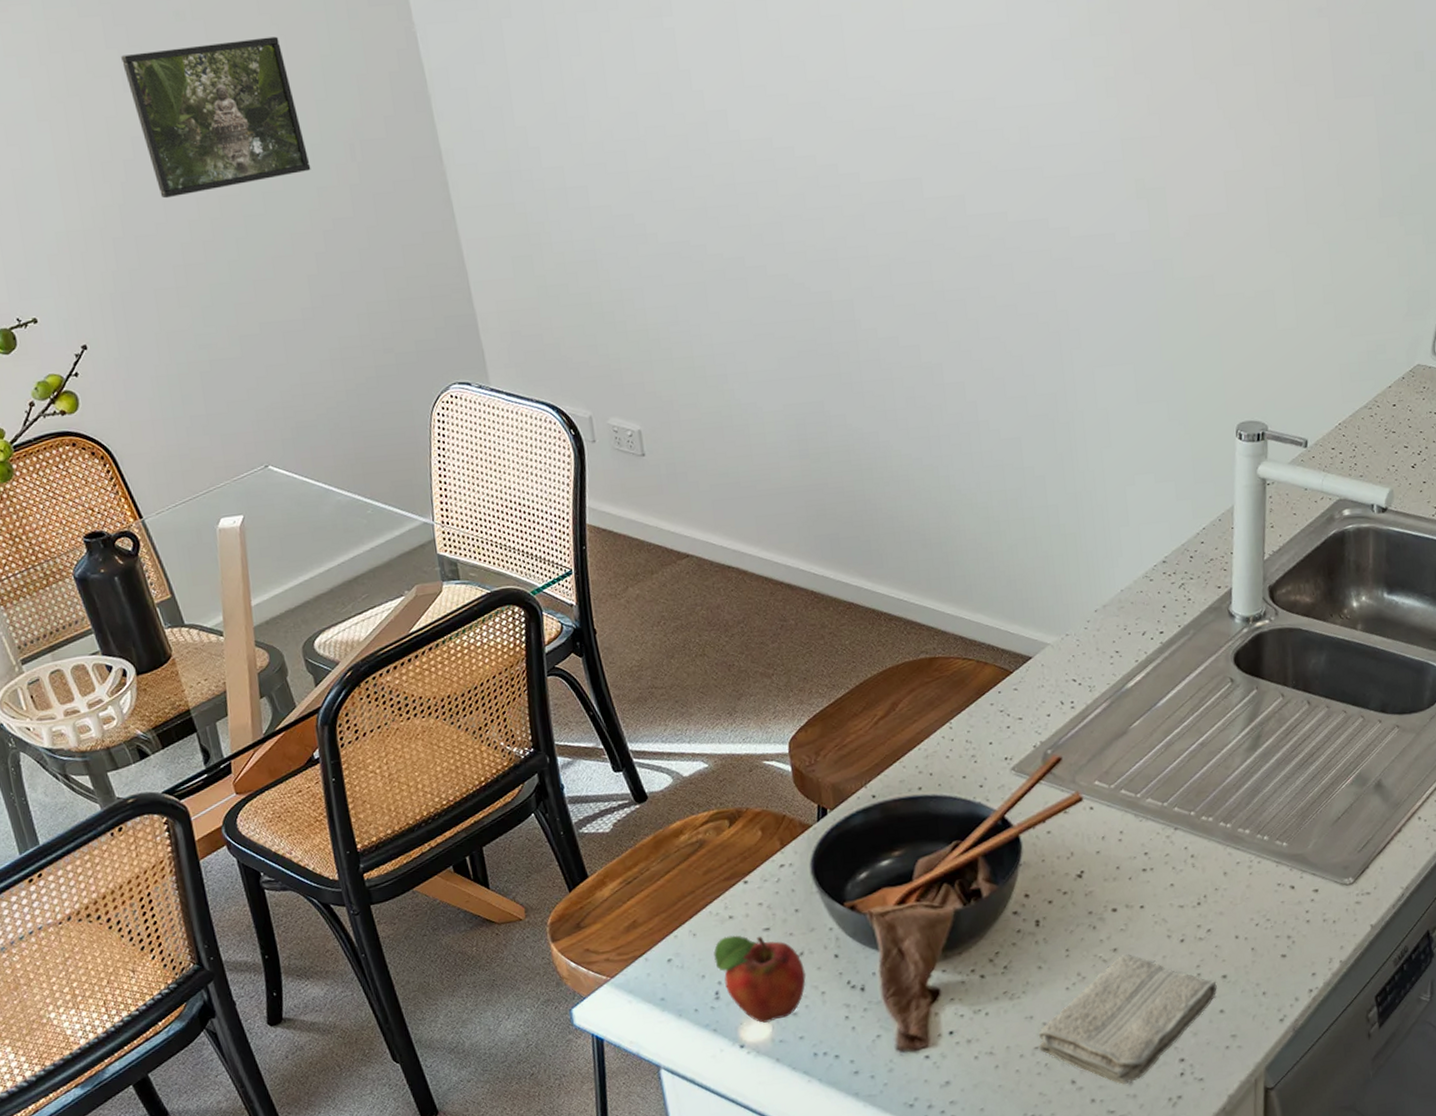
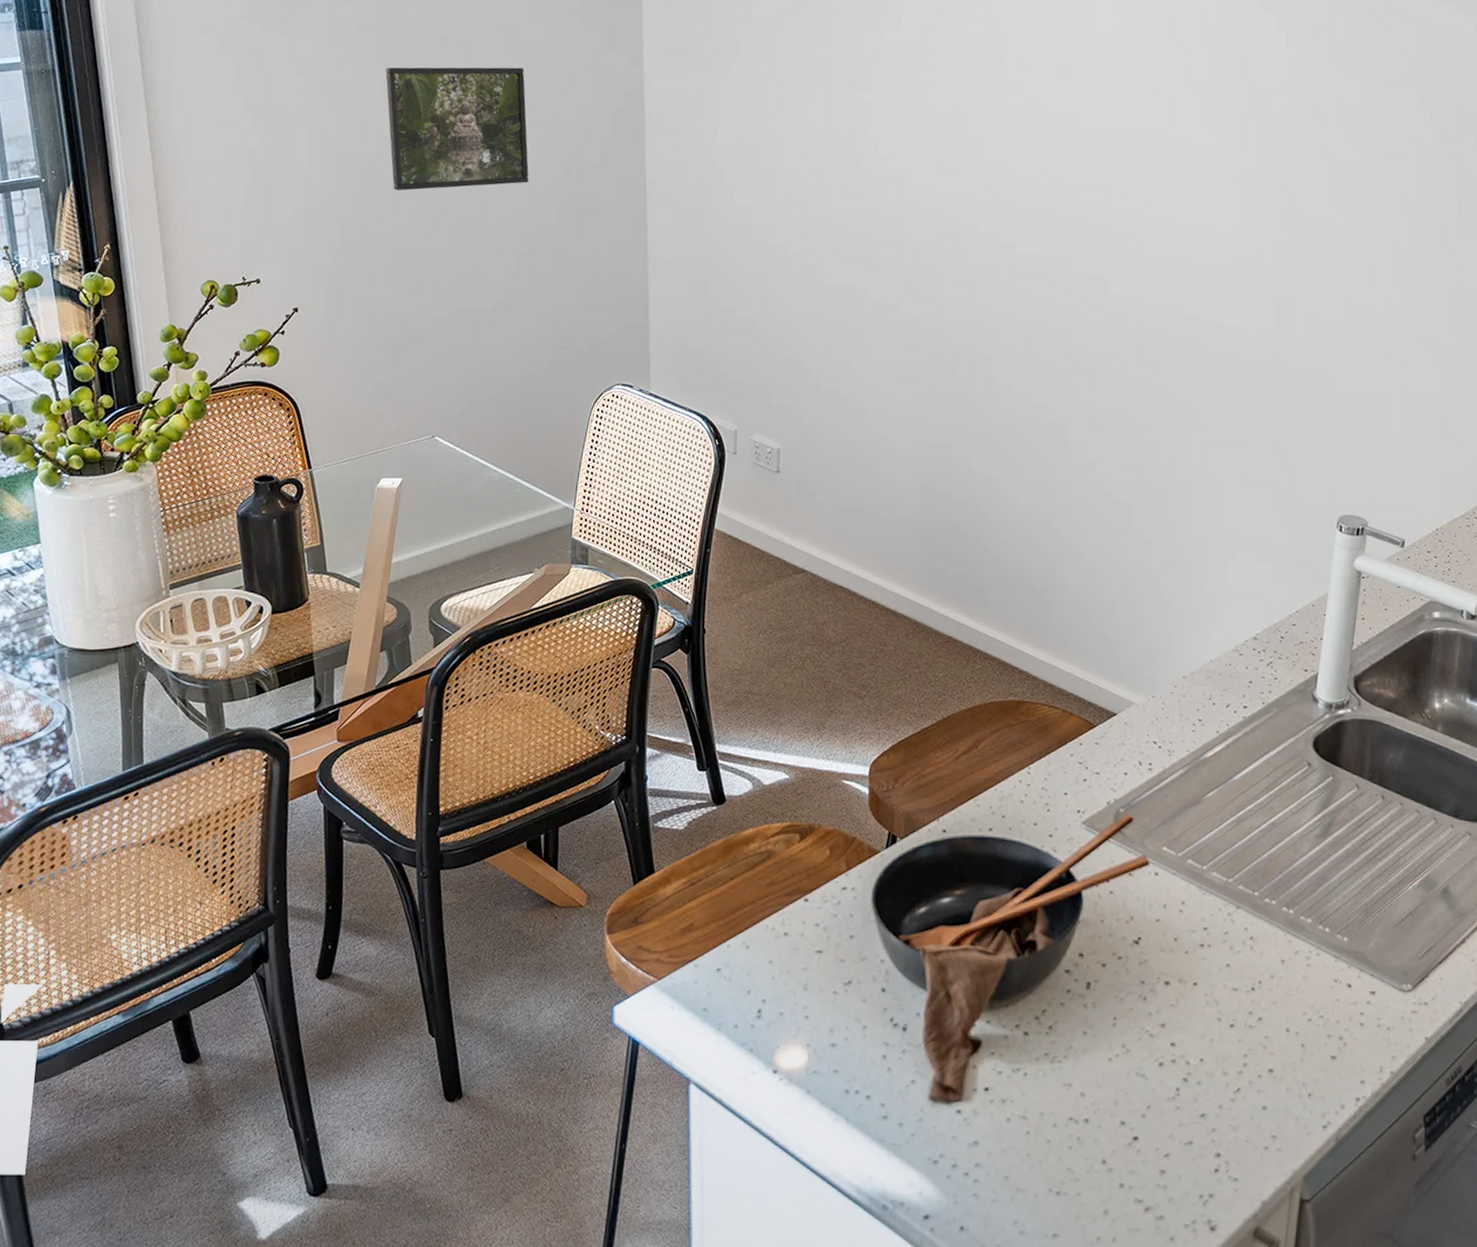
fruit: present [714,935,807,1023] -> none [763,953,851,1050]
washcloth: present [1038,954,1217,1085] -> none [1074,1032,1262,1172]

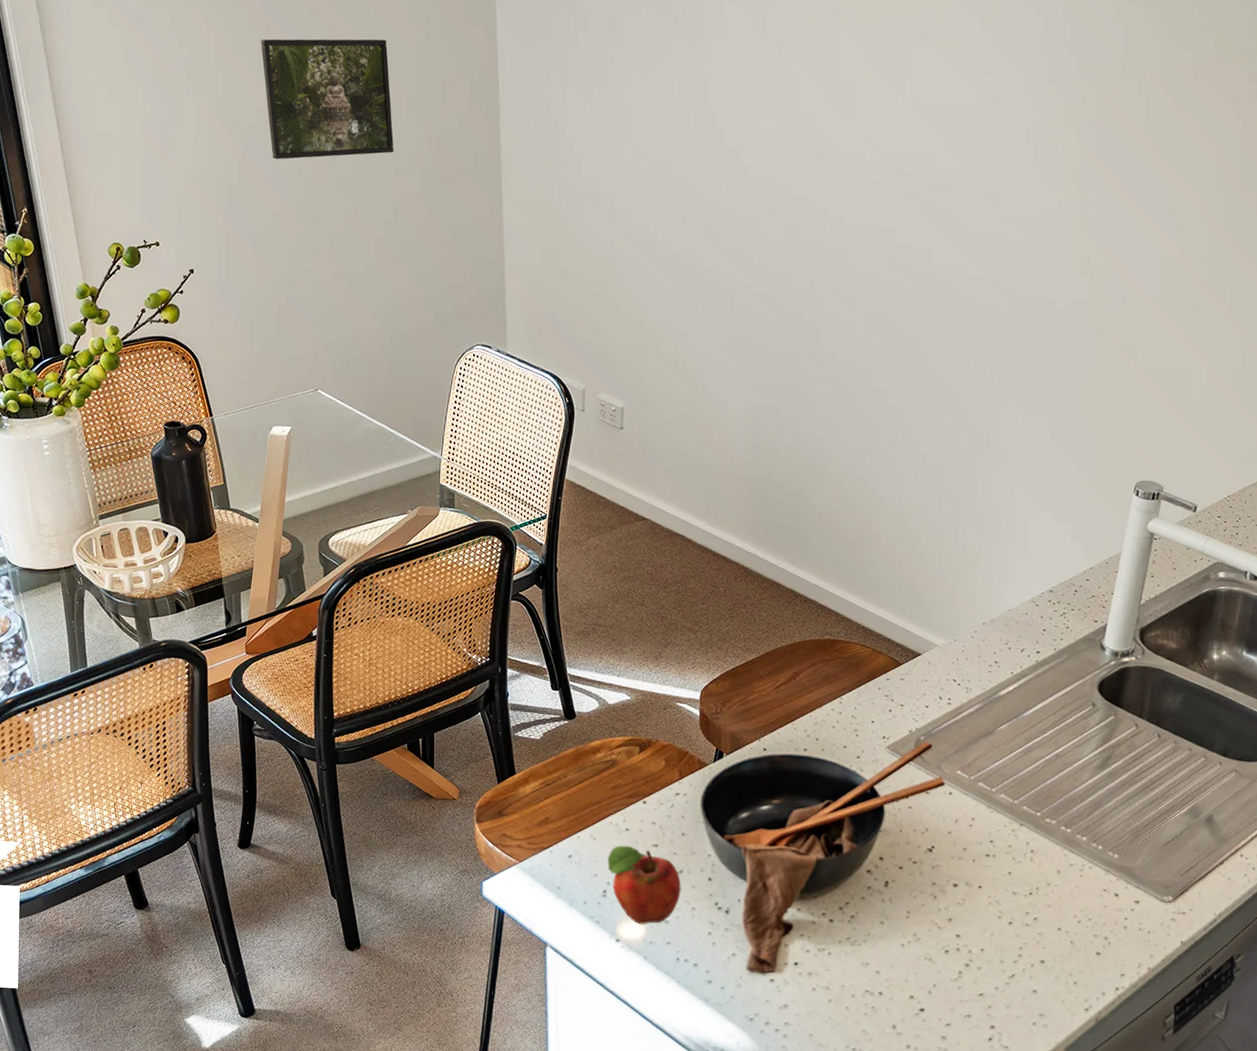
fruit: none [763,953,851,1050] -> present [607,845,682,924]

